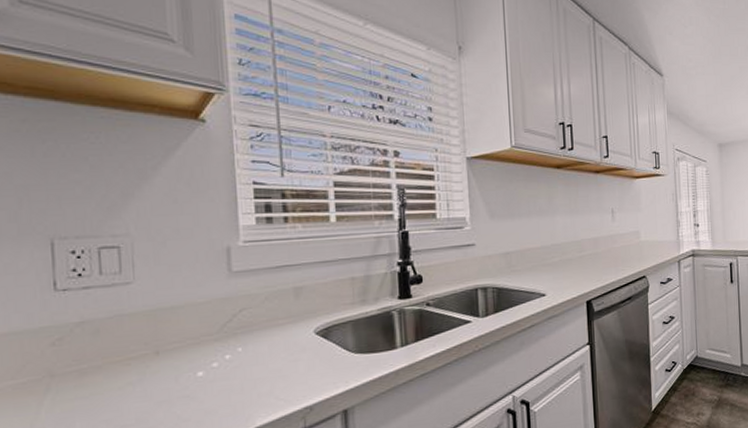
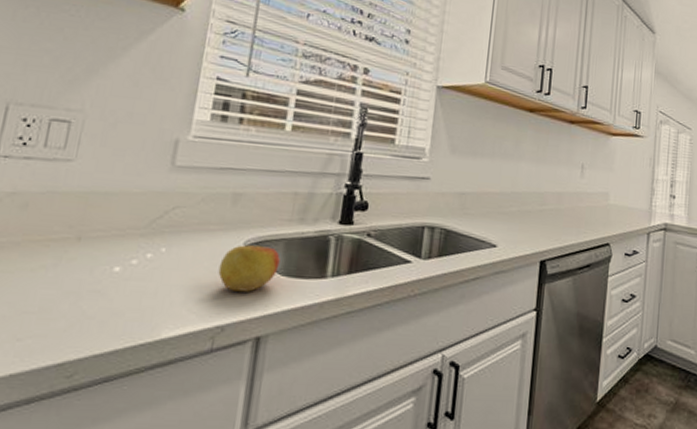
apple: none [295,330,351,375] -> present [218,245,280,292]

